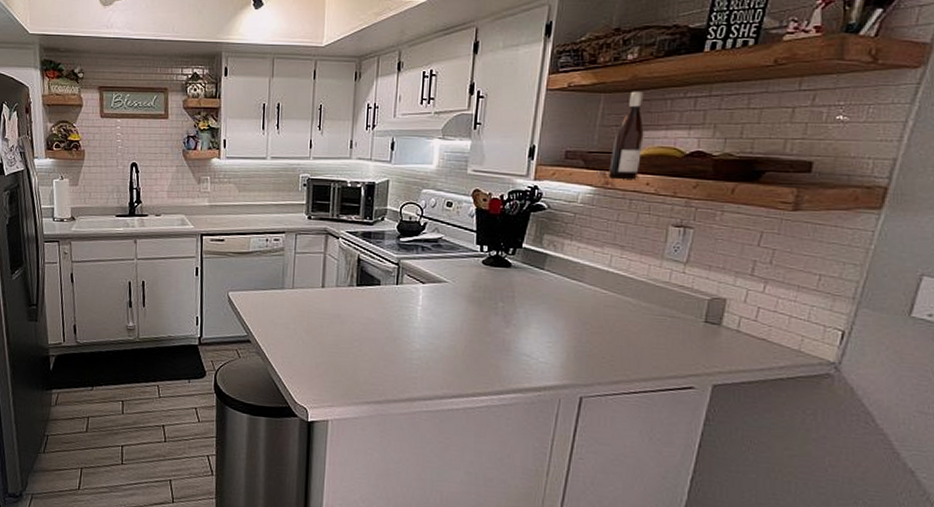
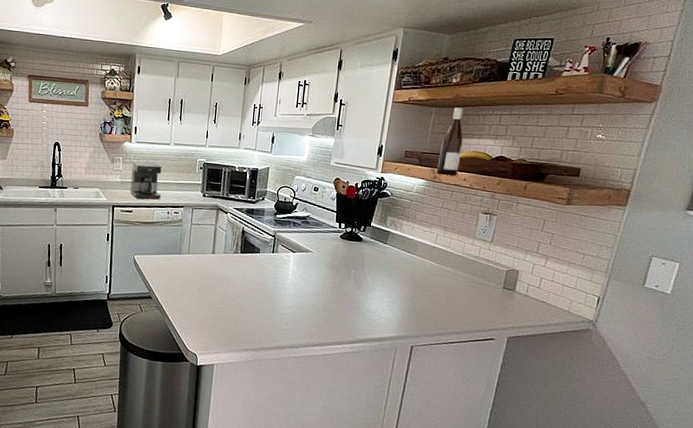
coffee maker: none [220,180,258,226] -> present [129,161,162,200]

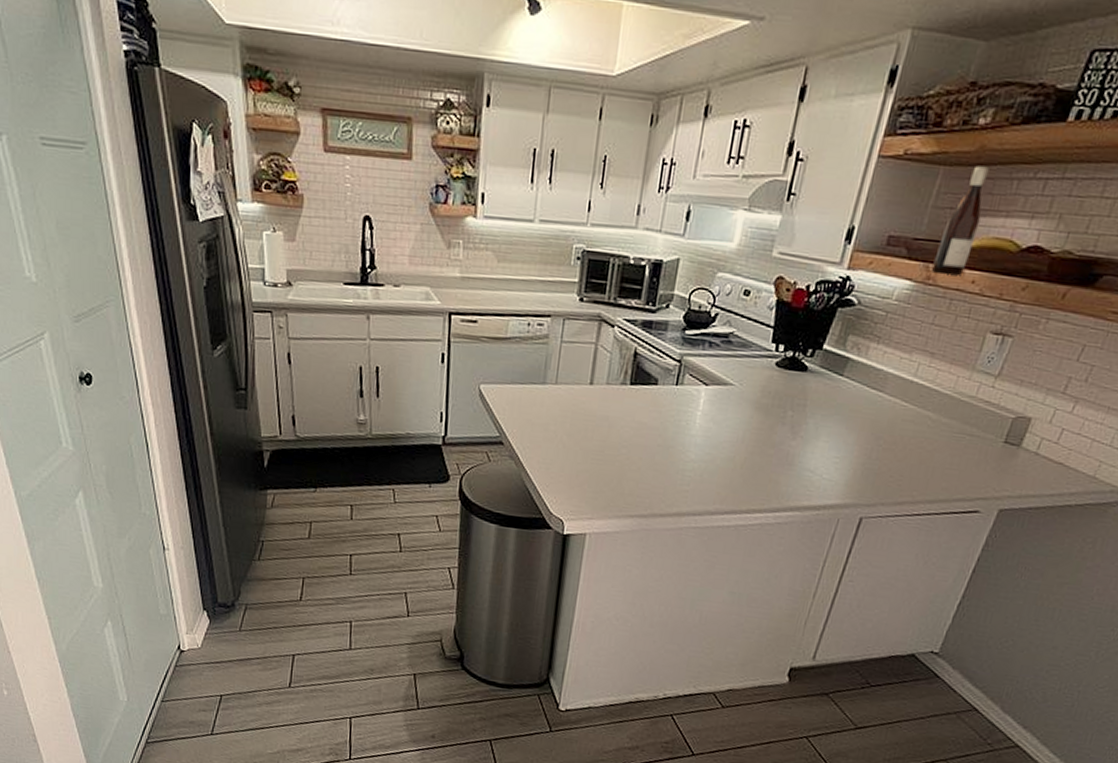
coffee maker: present [129,161,162,200] -> none [473,246,521,305]

